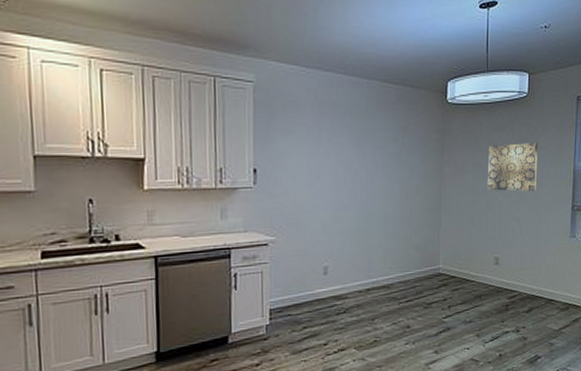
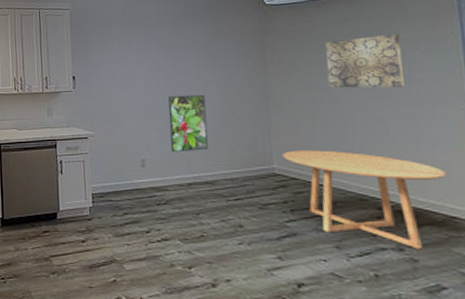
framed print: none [353,194,389,257] -> present [168,94,208,153]
dining table: none [447,249,552,329] -> present [282,150,447,250]

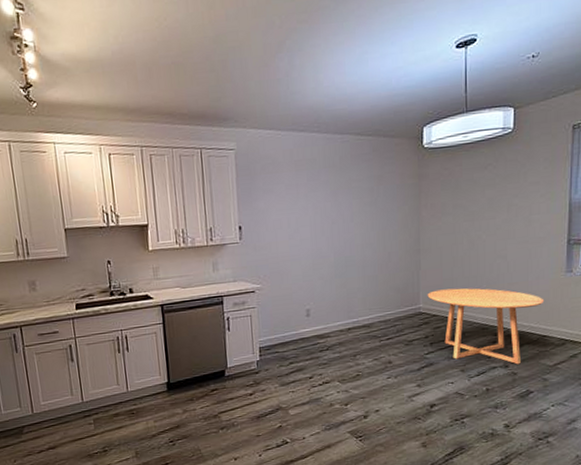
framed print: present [168,94,208,153] -> none [332,241,367,300]
wall art: present [325,34,405,88] -> none [469,178,526,230]

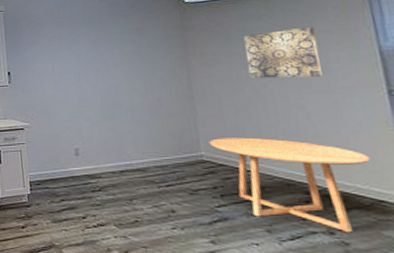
wall art: none [469,178,526,230] -> present [243,27,323,79]

